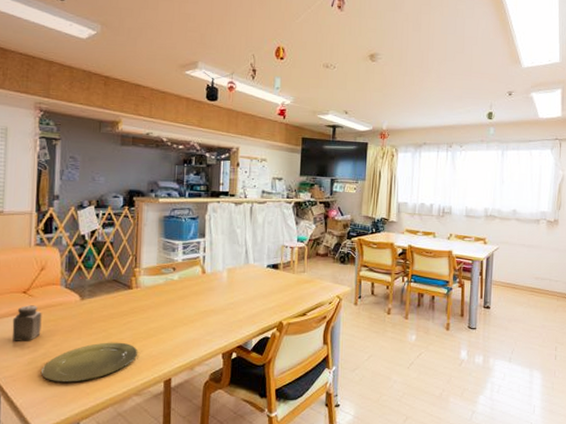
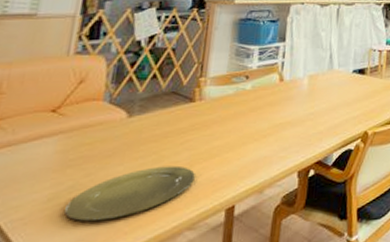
salt shaker: present [11,305,42,341] -> none [27,126,75,173]

